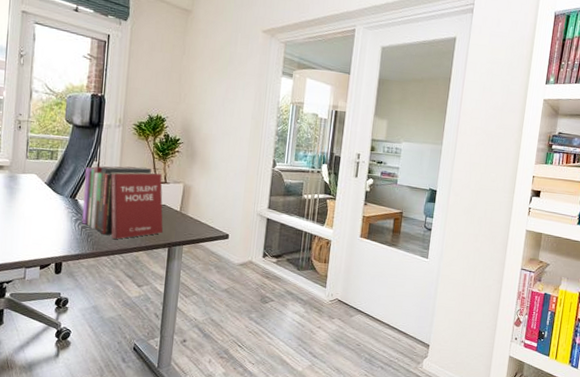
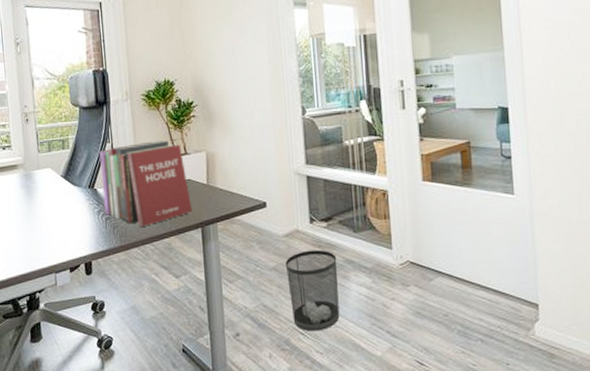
waste bin: none [234,279,280,346] -> present [285,249,340,332]

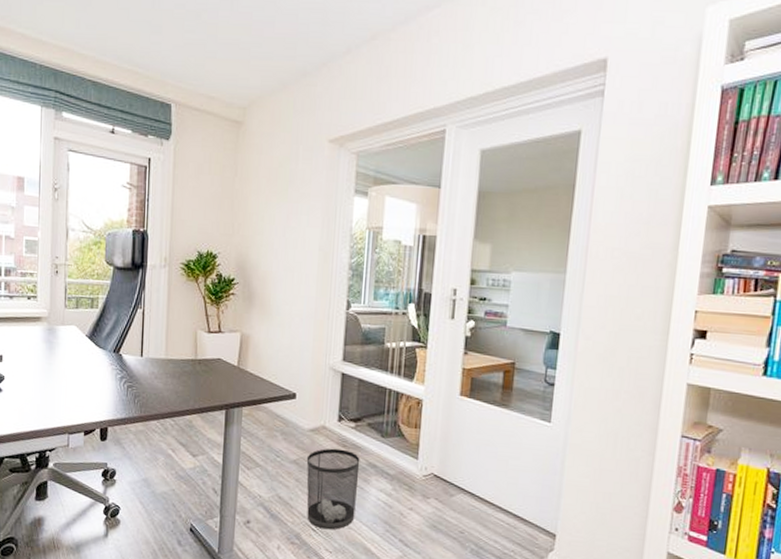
books: present [99,140,193,227] -> none [127,313,219,400]

